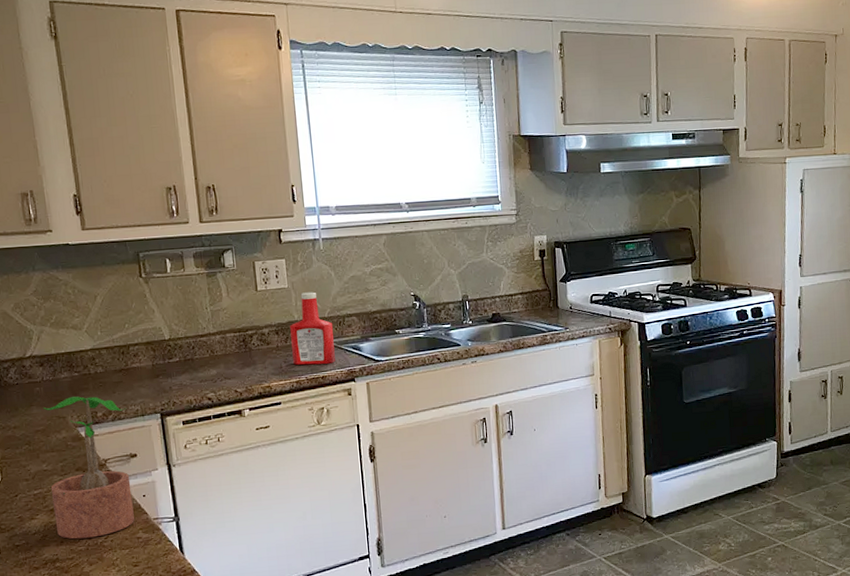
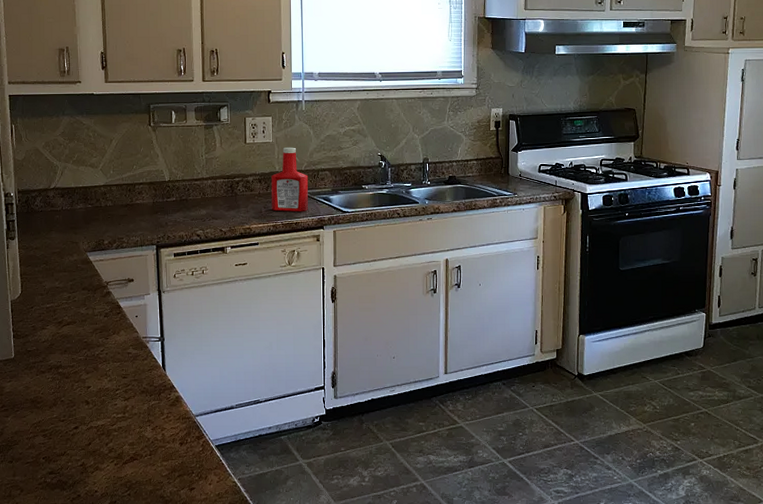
potted plant: present [43,396,134,539] -> none [60,225,129,350]

